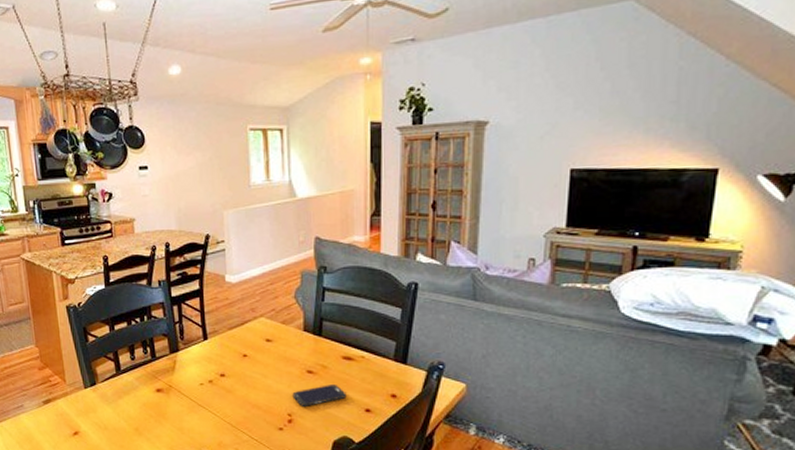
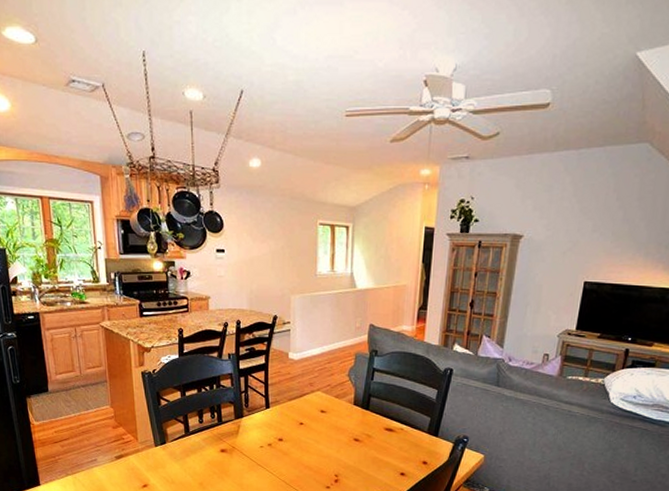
smartphone: present [292,385,347,406] -> none [340,451,386,469]

